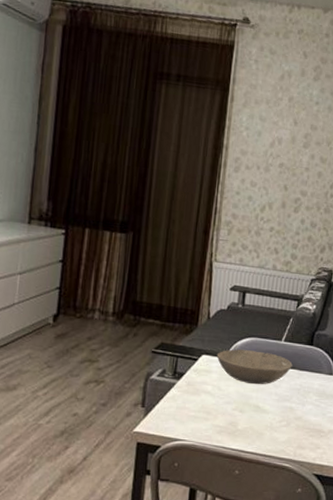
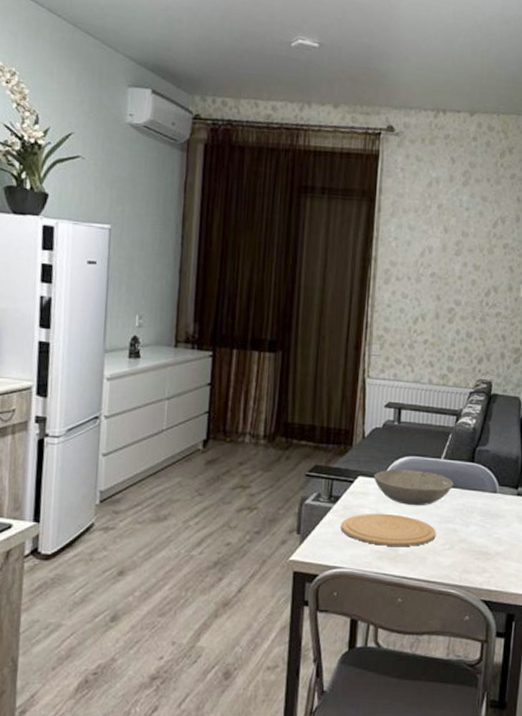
plate: none [184,390,274,422] -> present [341,513,436,546]

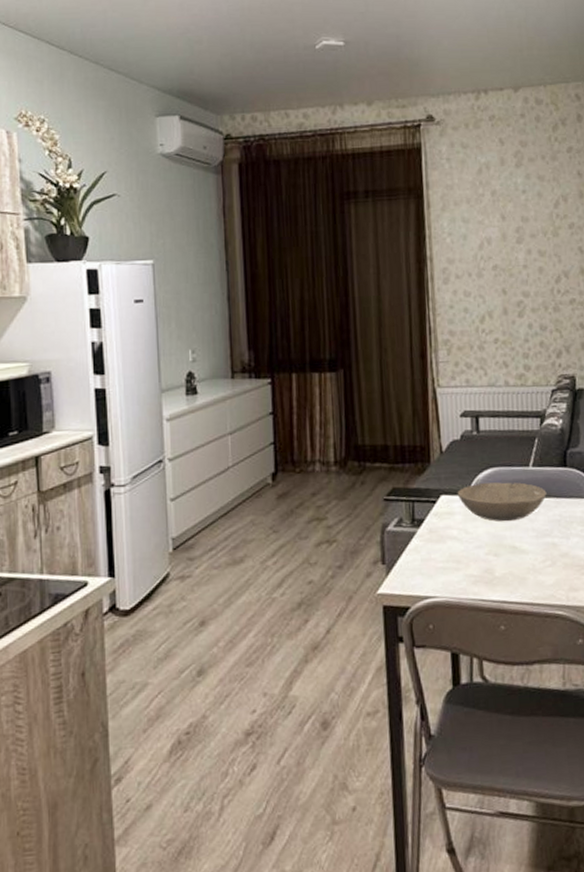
plate: present [341,513,436,546] -> none [428,532,534,569]

